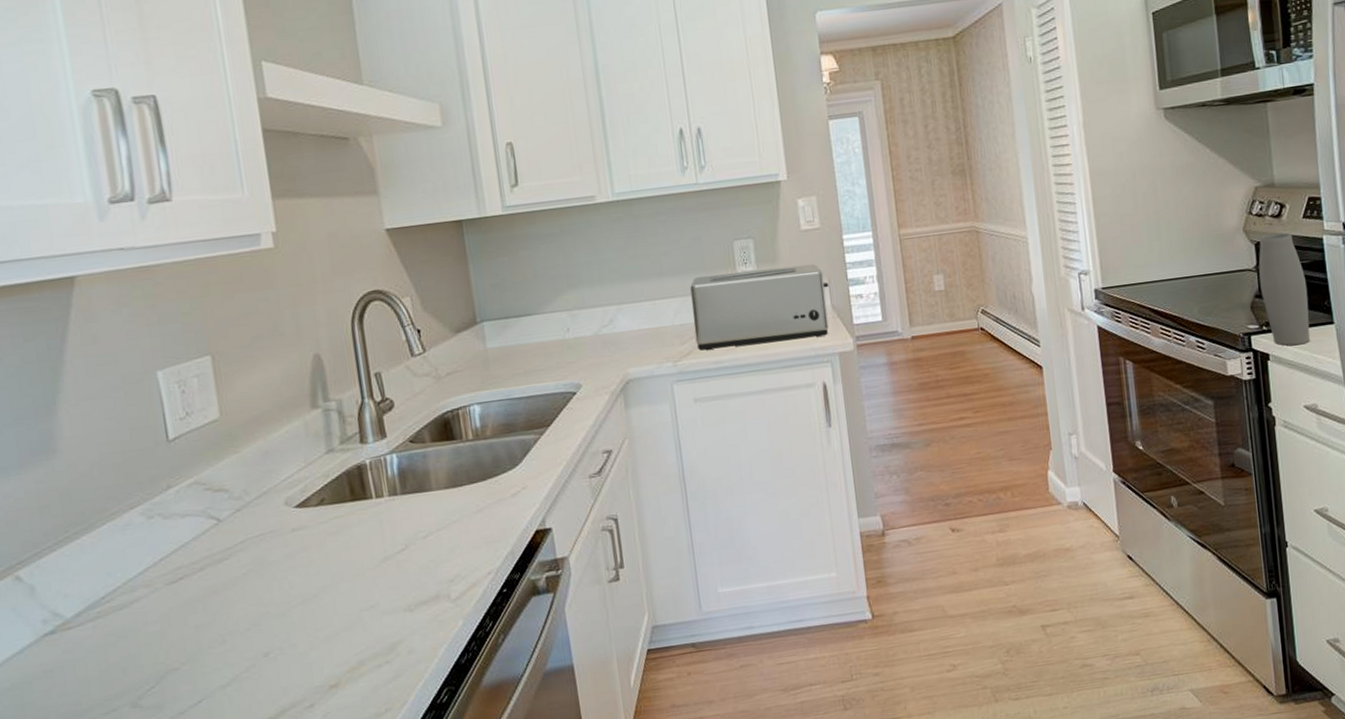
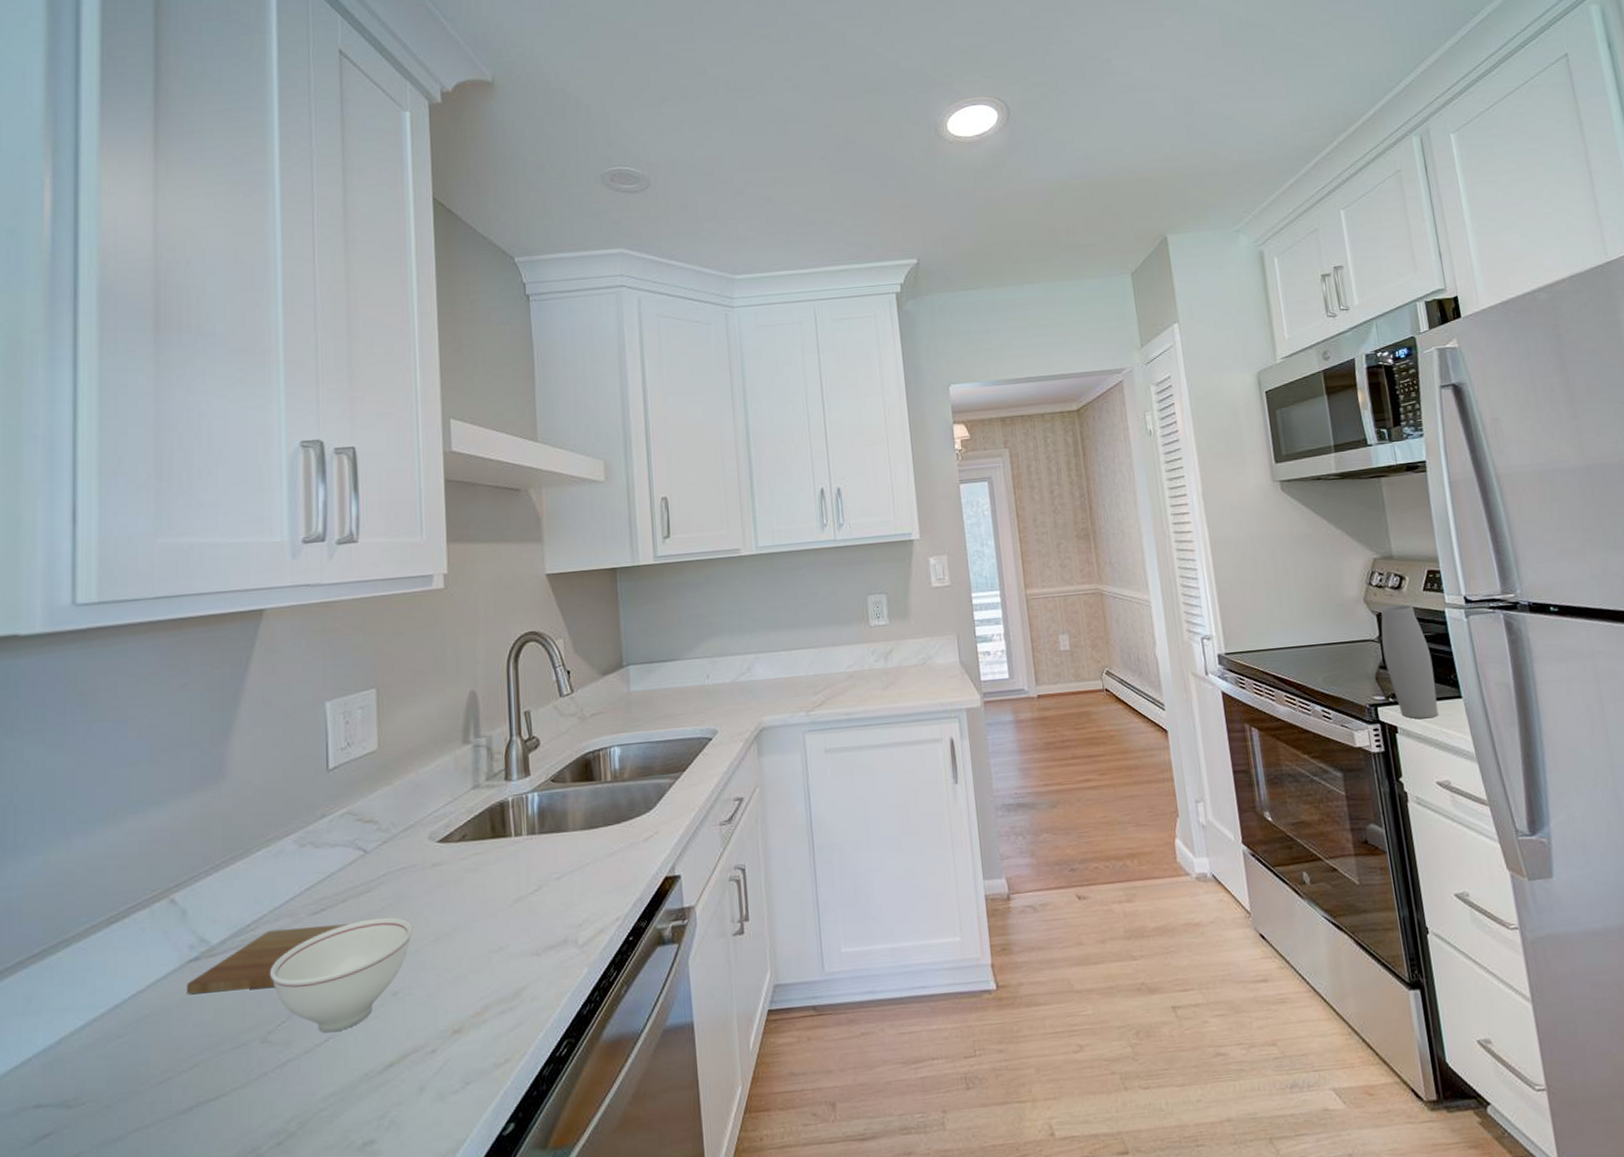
cutting board: none [45,591,208,666] -> present [187,924,348,994]
bowl: none [131,582,279,695] -> present [269,916,414,1033]
toaster: present [690,264,829,351] -> none [825,620,958,701]

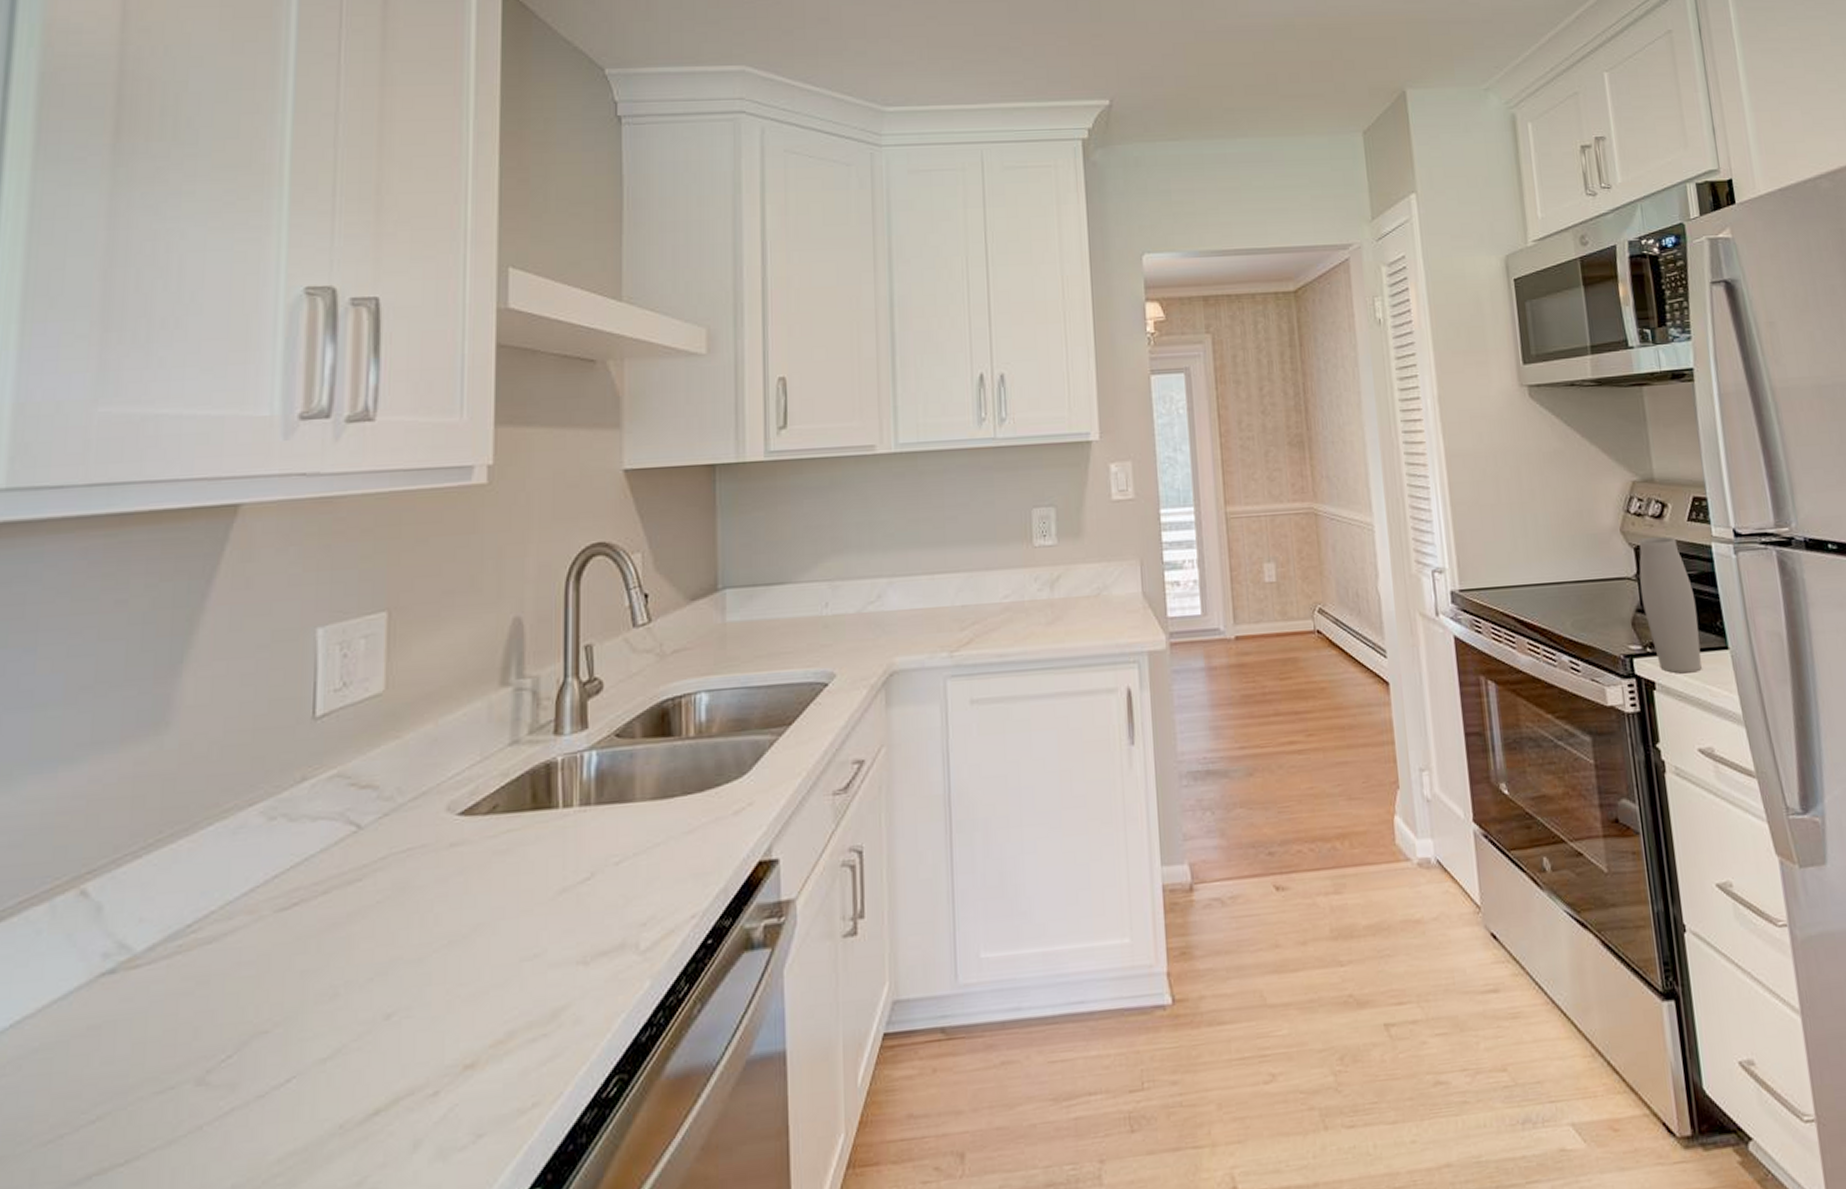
cutting board: present [187,924,348,994] -> none [95,923,328,1019]
bowl: present [269,916,414,1033] -> none [214,913,419,1071]

